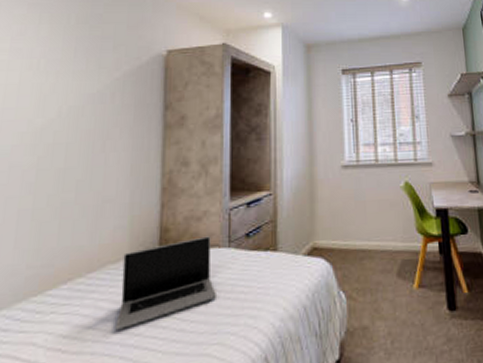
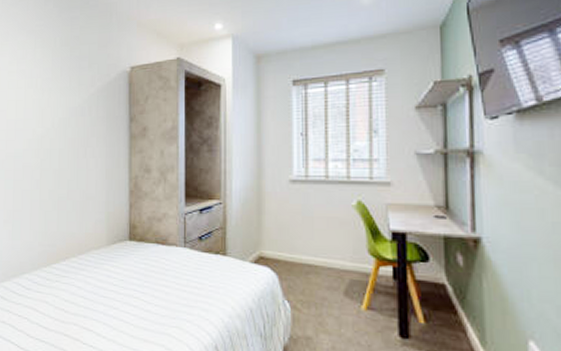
laptop: present [115,236,216,330] -> none [100,235,174,302]

